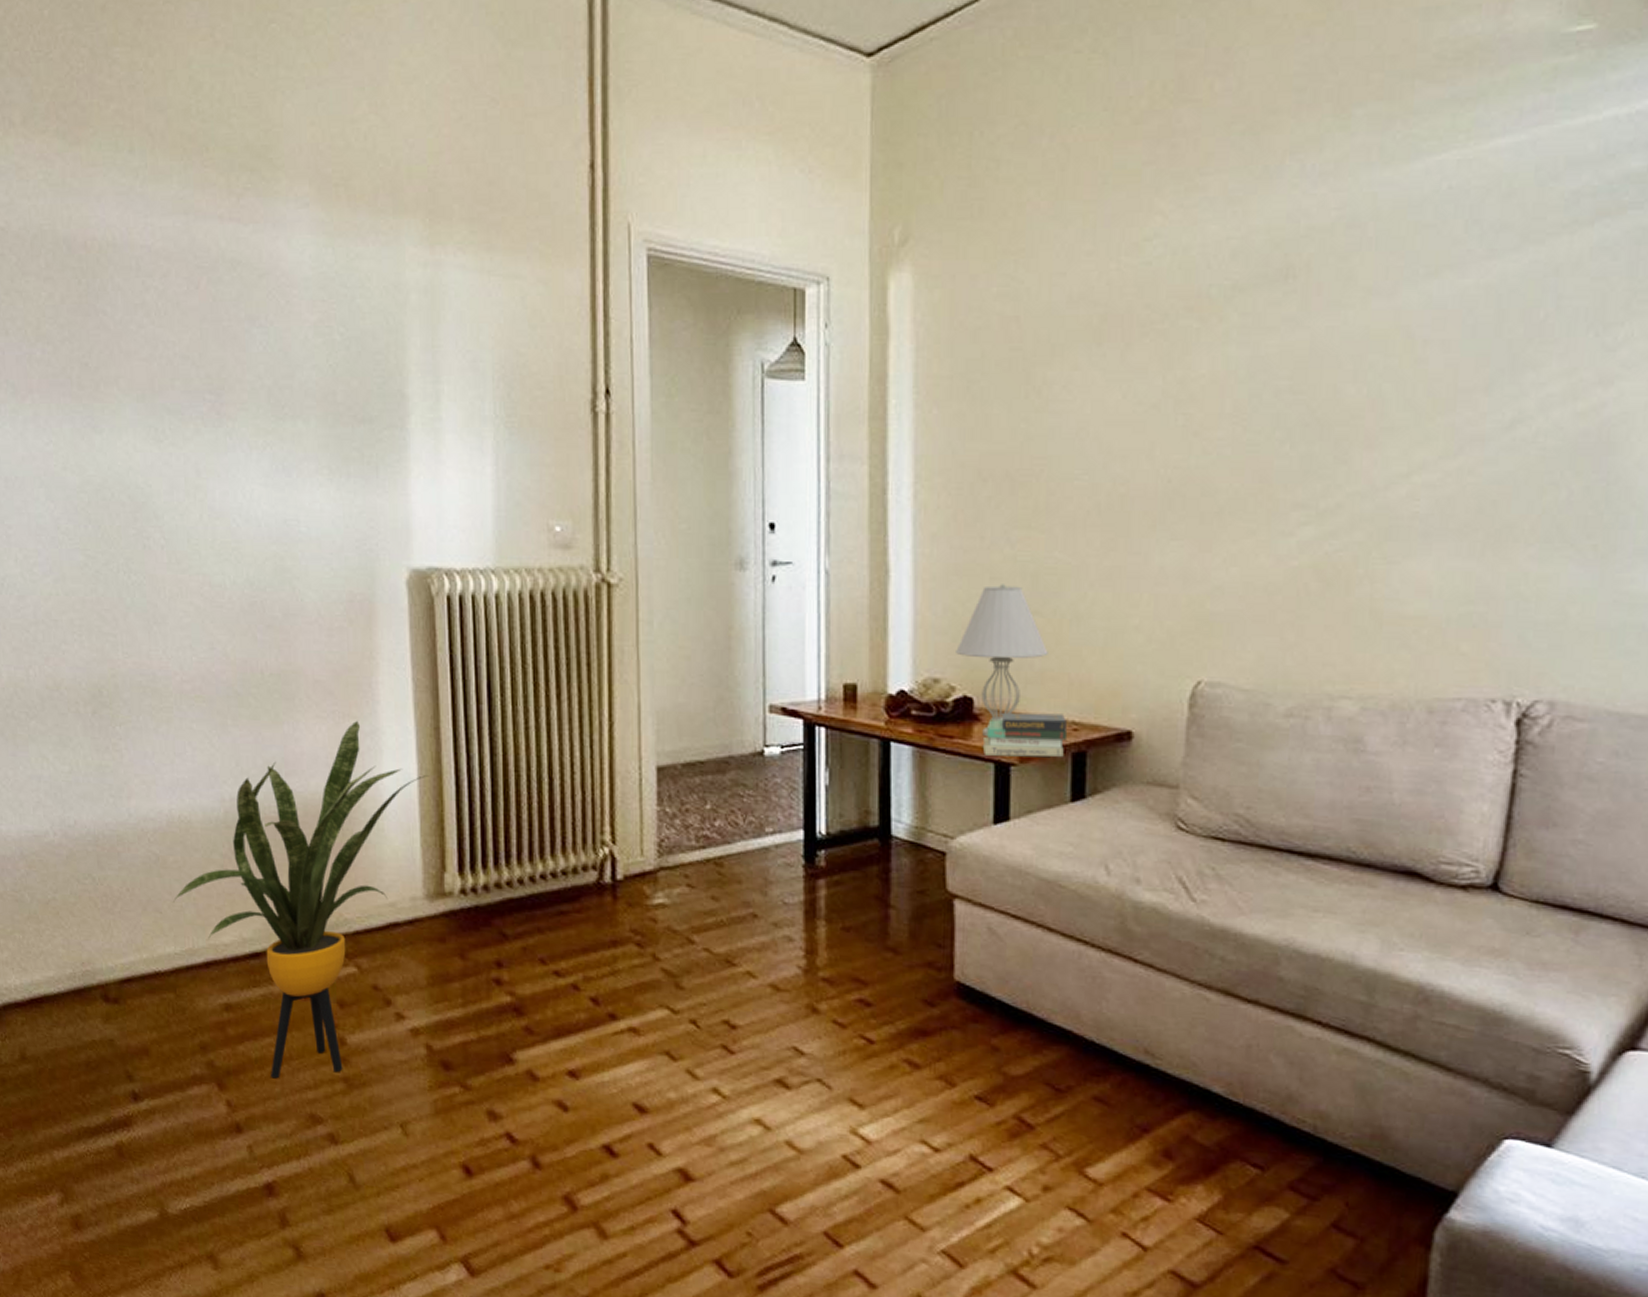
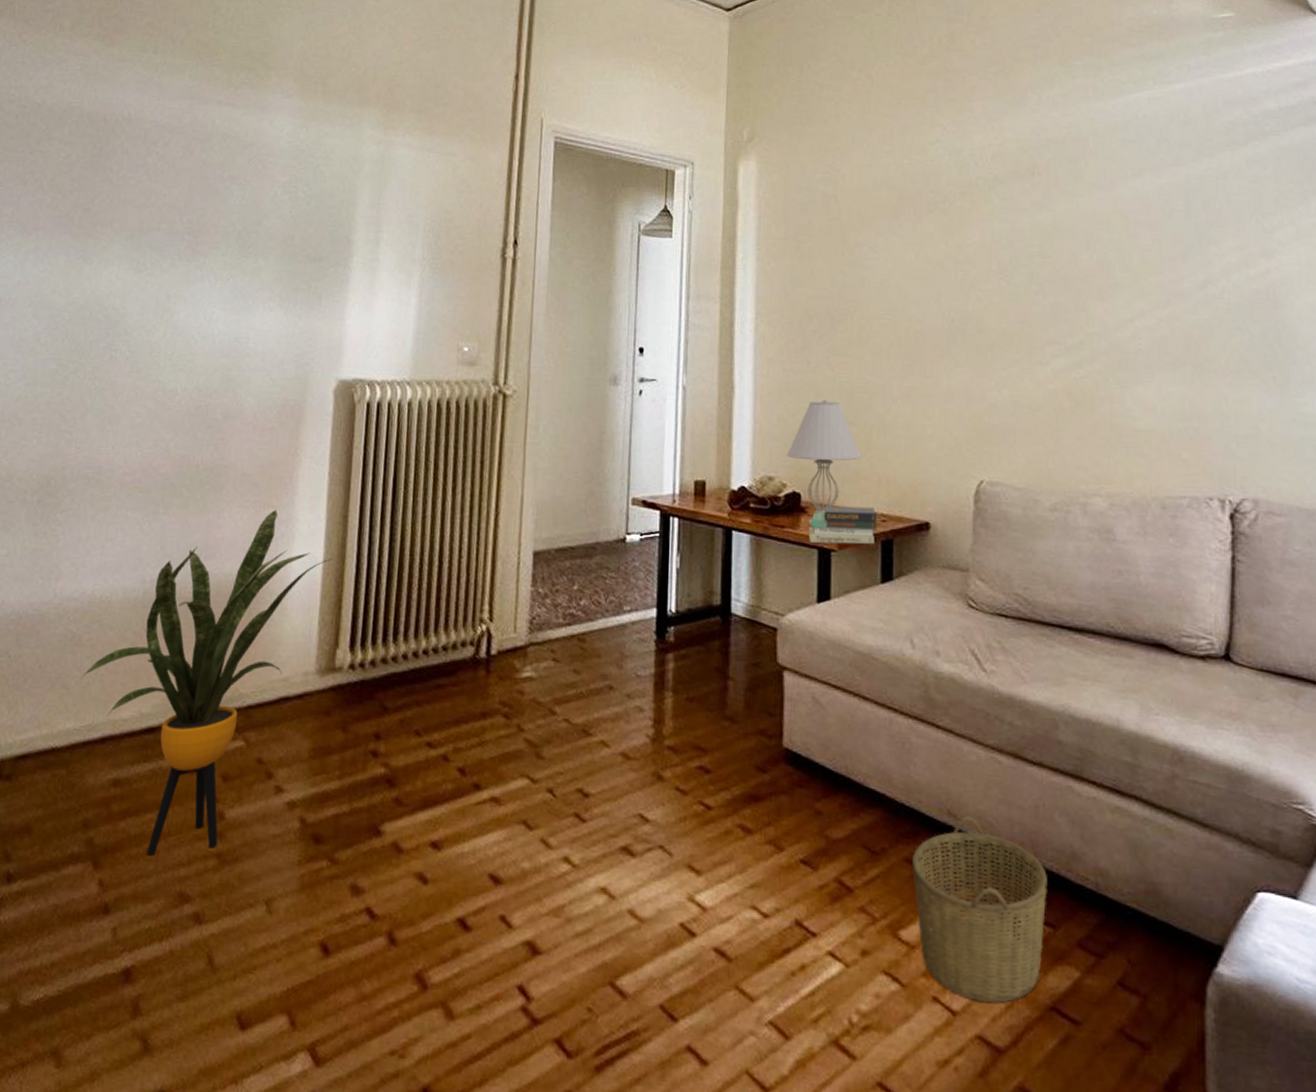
basket: none [1102,1055,1258,1240] -> present [912,816,1047,1003]

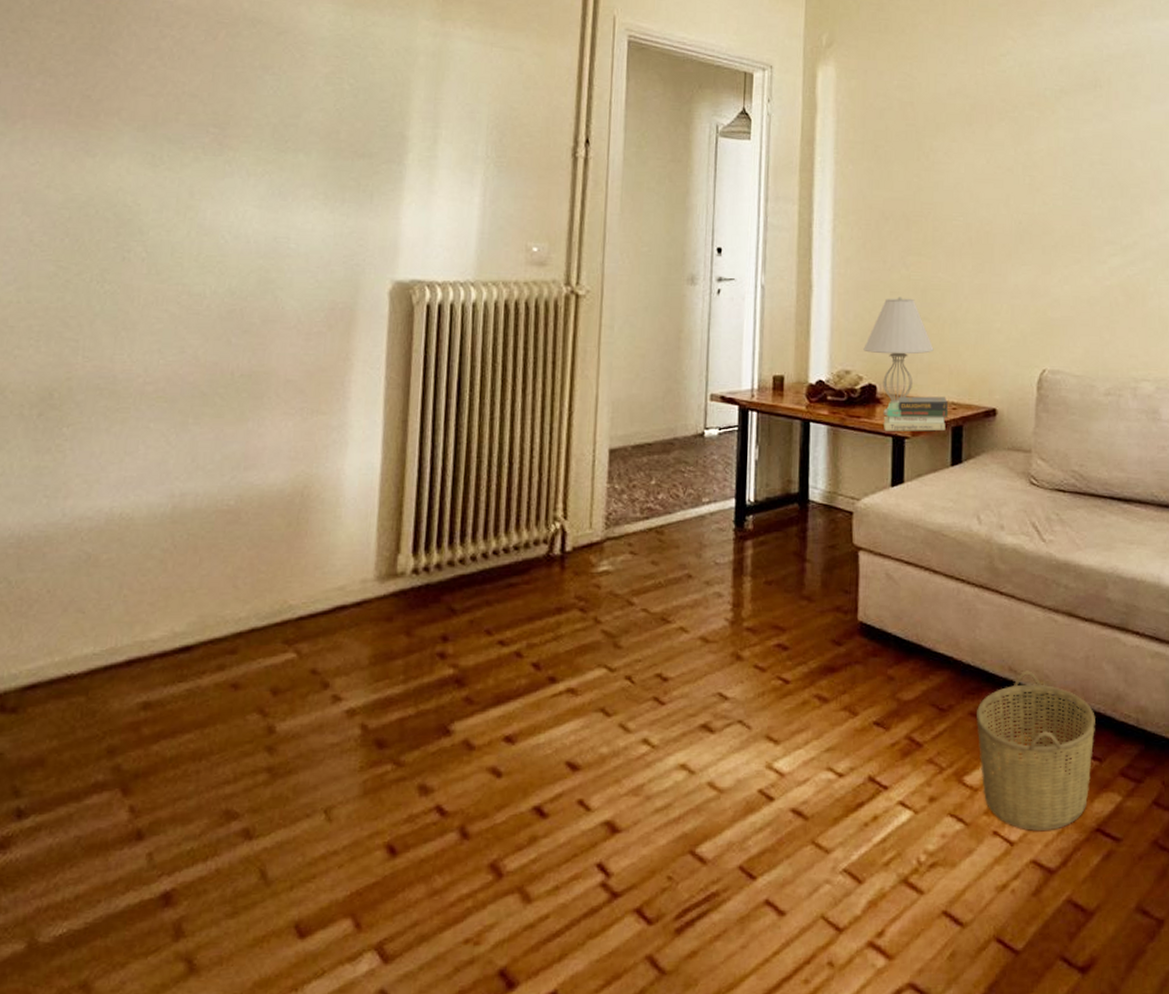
house plant: present [81,509,334,856] -> none [100,415,393,777]

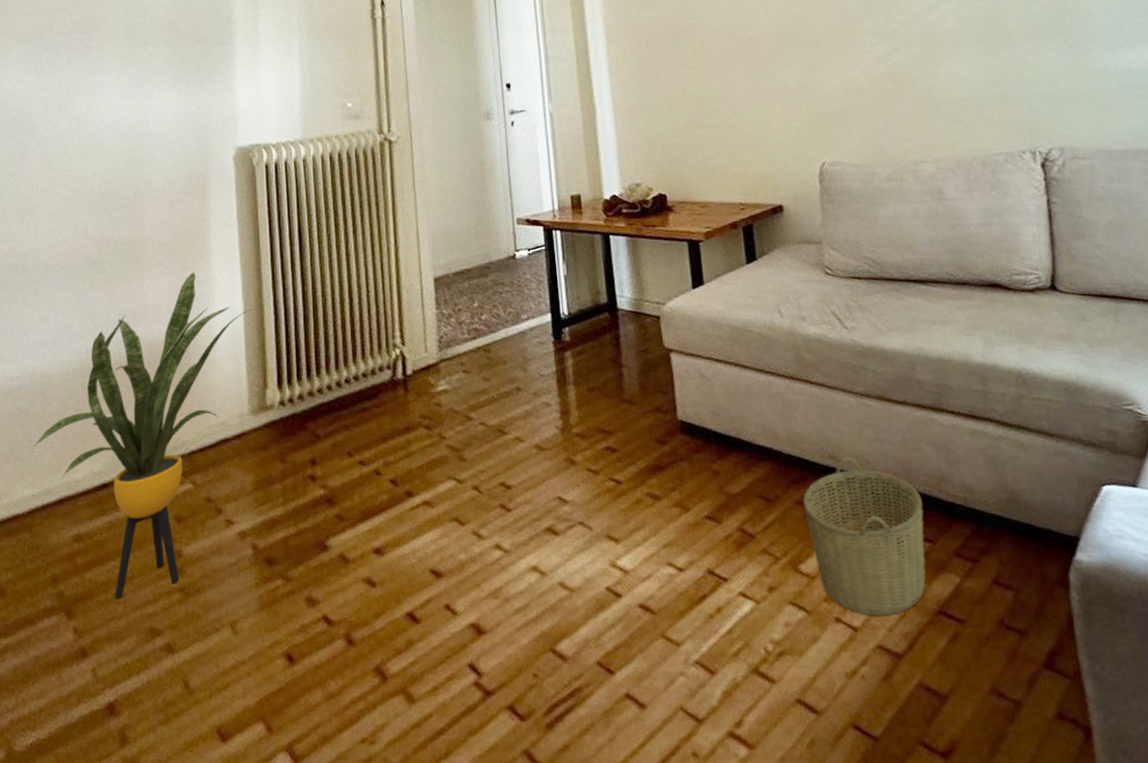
house plant: none [100,415,393,777] -> present [33,271,253,599]
table lamp: present [863,297,934,417] -> none [650,109,716,223]
books: present [883,396,949,432] -> none [676,198,738,237]

